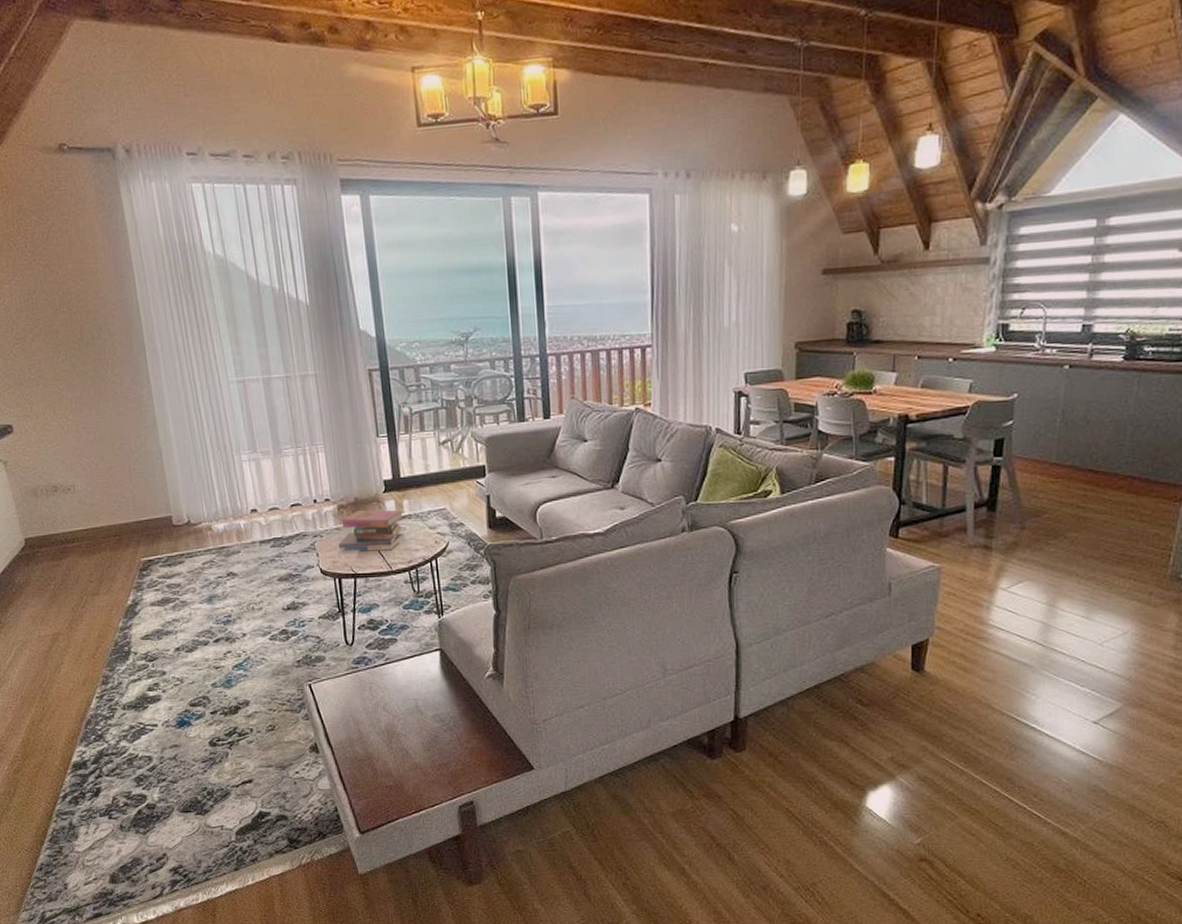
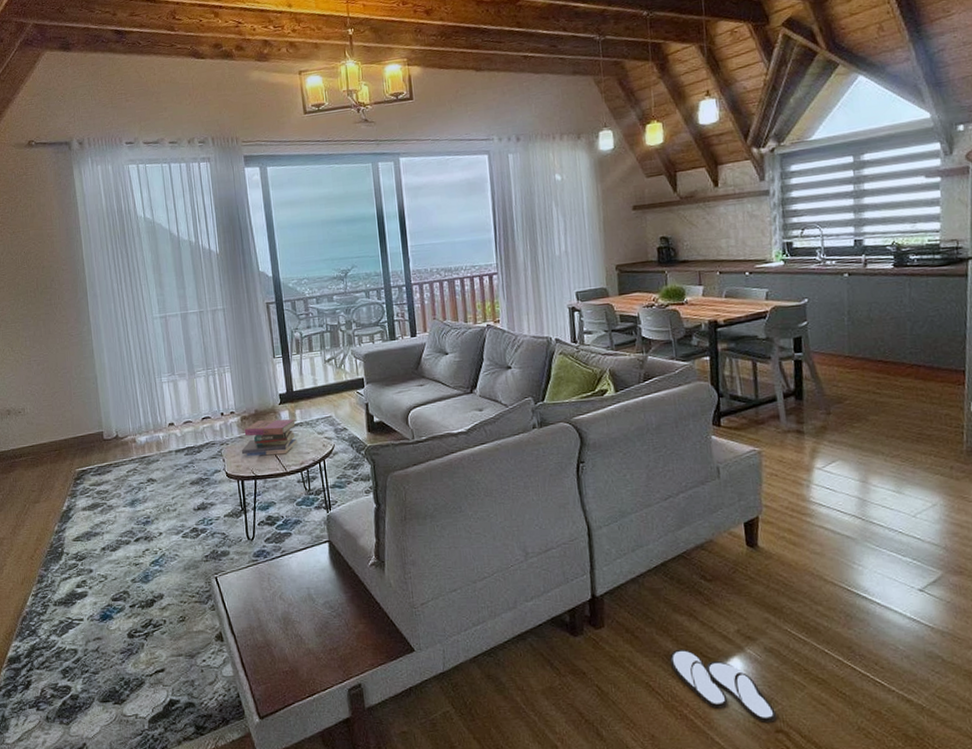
slippers: none [815,775,923,851] -> present [670,648,777,722]

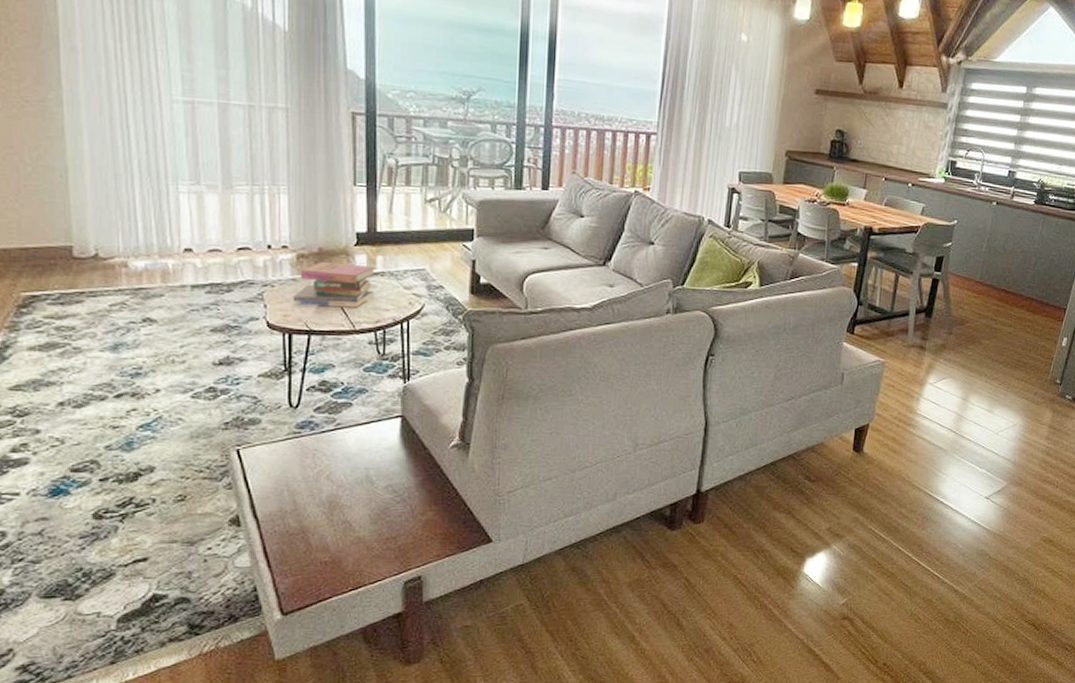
slippers: present [670,648,777,722] -> none [761,544,847,611]

